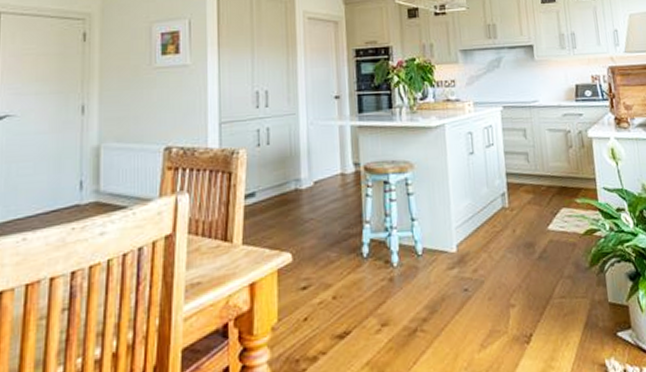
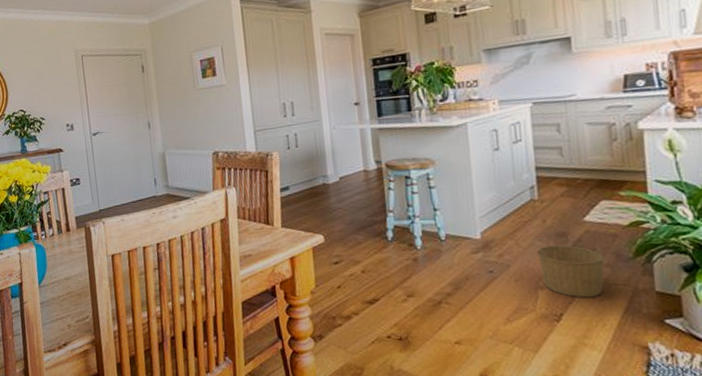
basket: none [508,256,566,315] -> present [537,244,605,298]

